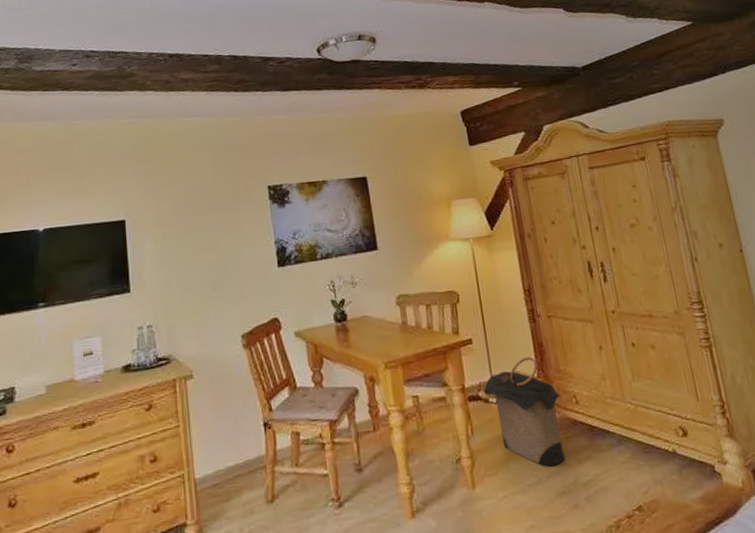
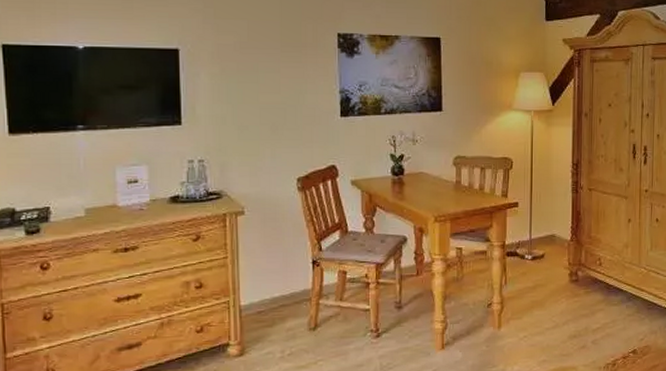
laundry hamper: present [483,357,565,467] -> none [521,223,589,315]

